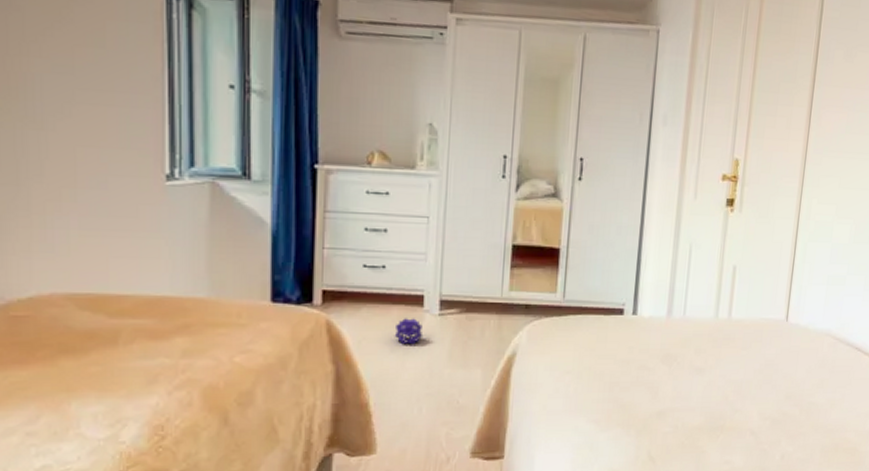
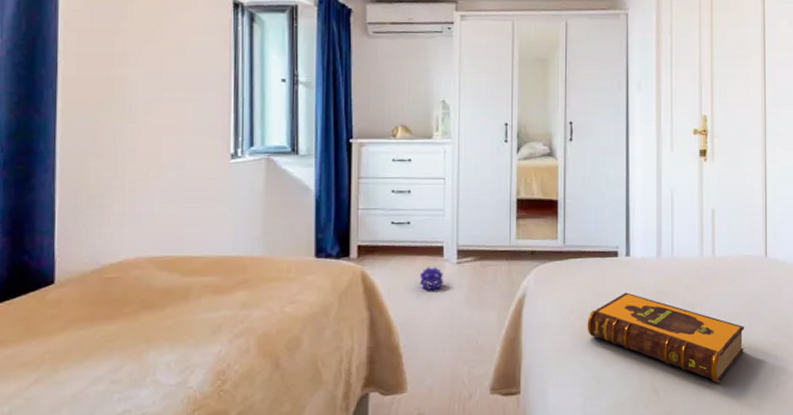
hardback book: none [582,354,755,452] -> present [587,292,745,383]

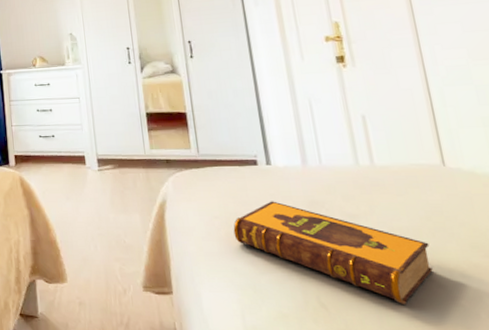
decorative ball: present [419,267,444,291] -> none [67,174,89,194]

